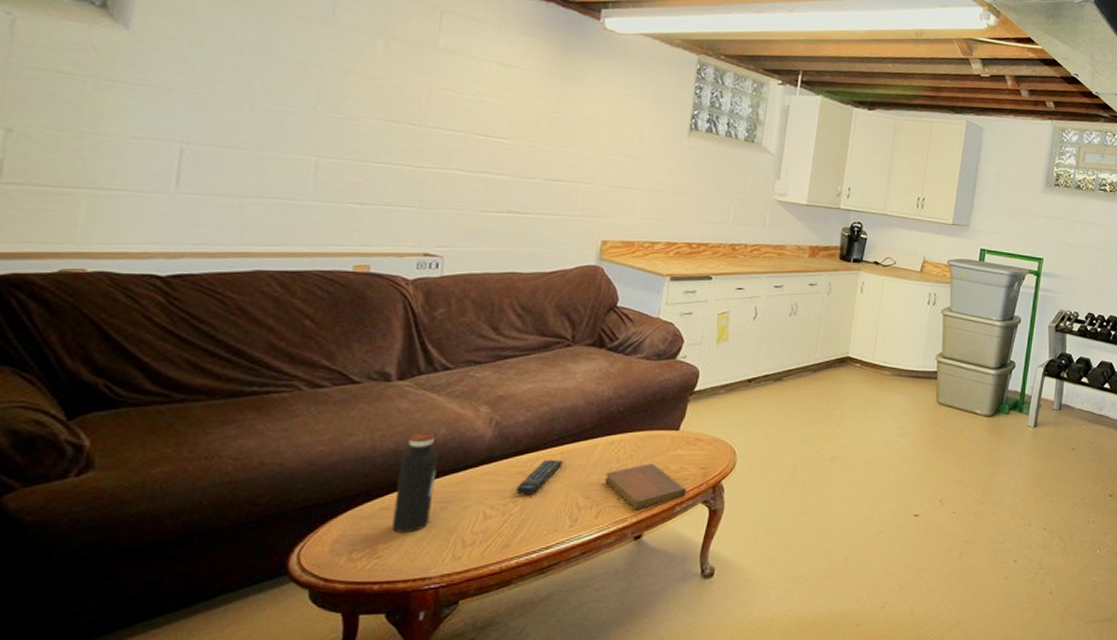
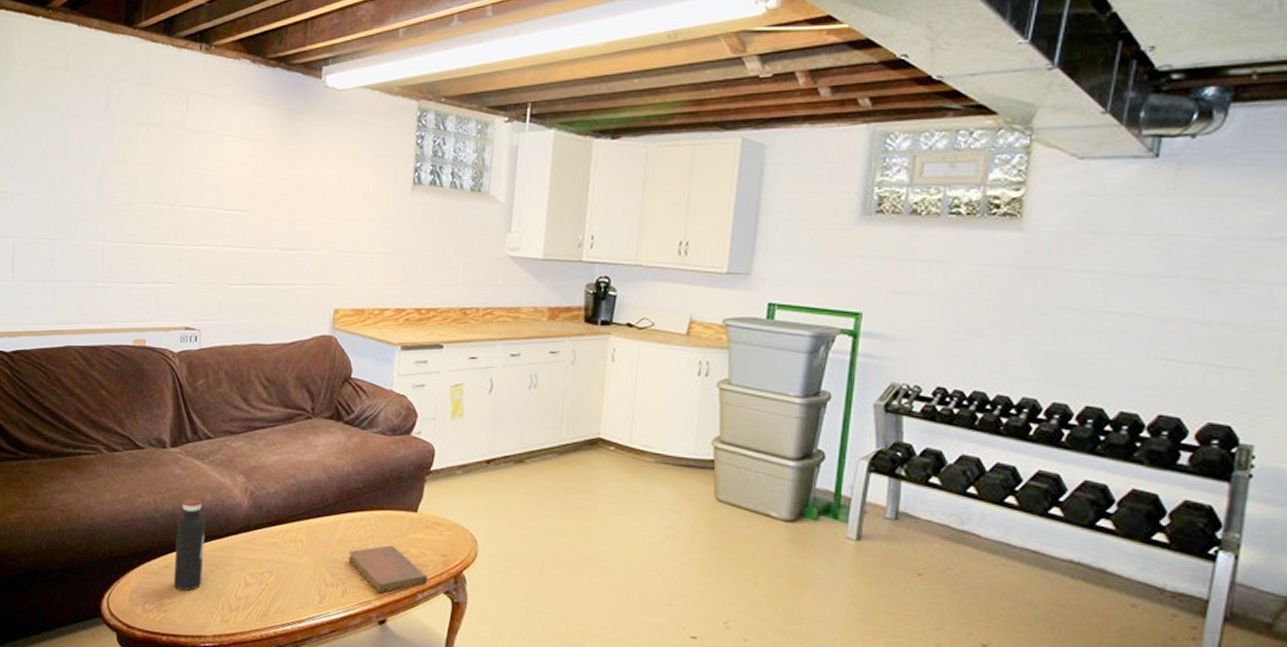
remote control: present [515,459,564,496] -> none [270,532,310,567]

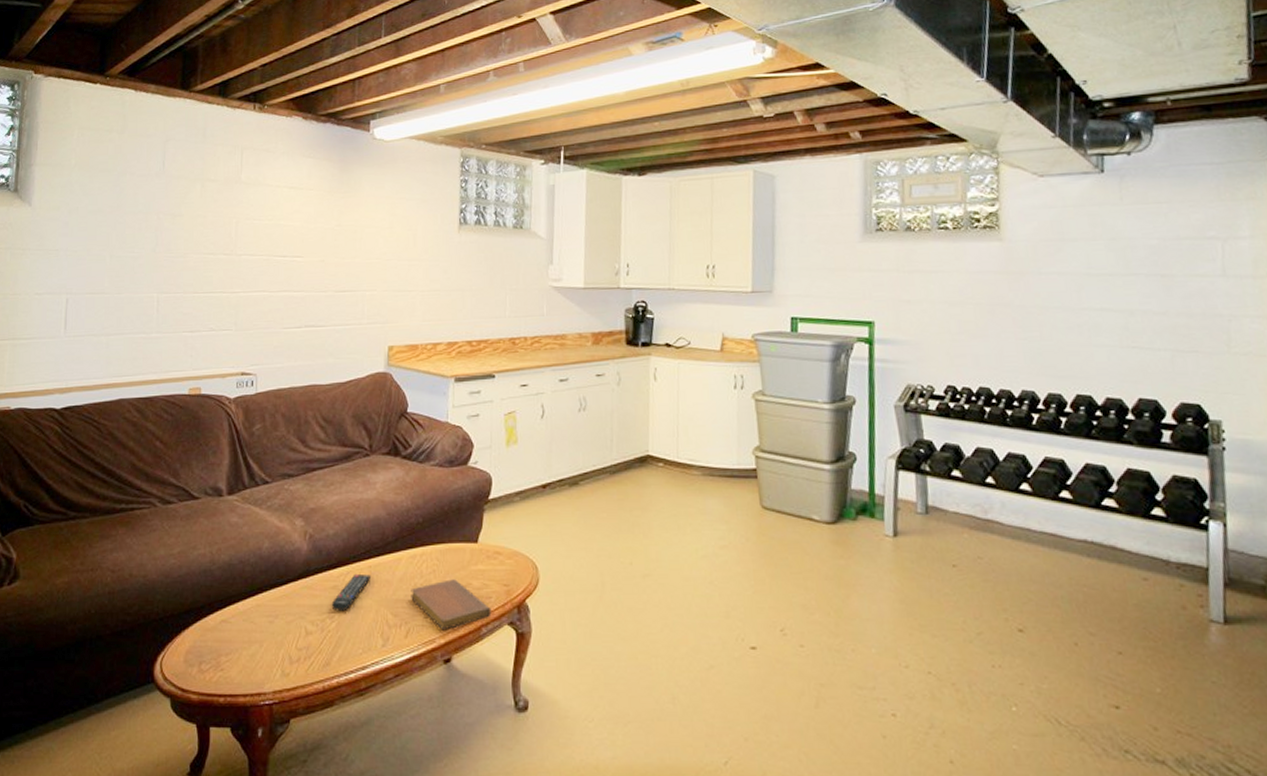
water bottle: present [173,497,205,591] -> none [230,546,264,645]
remote control: none [270,532,310,567] -> present [331,573,372,612]

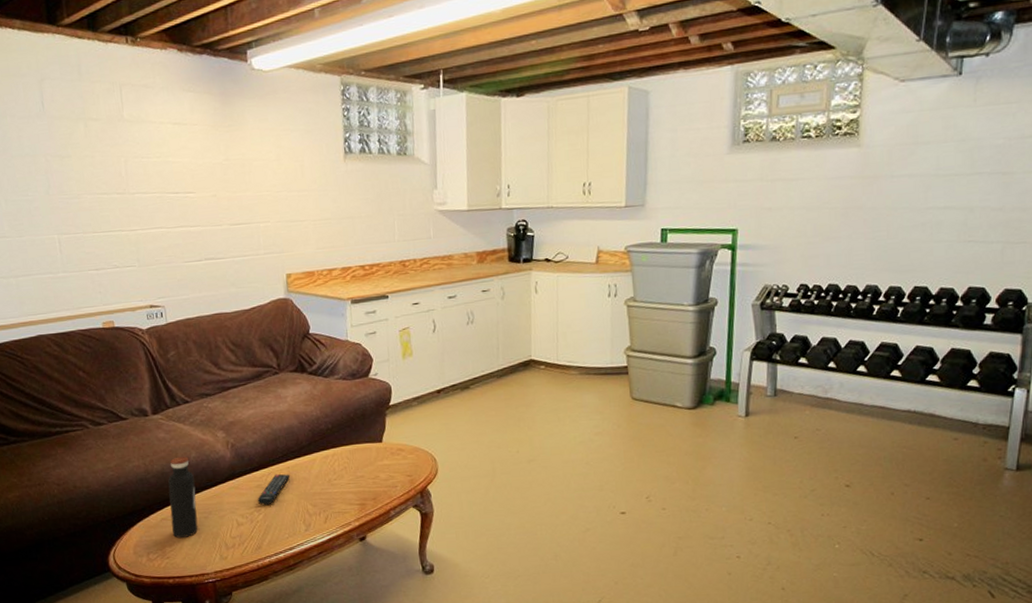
water bottle: none [230,546,264,645] -> present [168,456,199,538]
notebook: present [411,579,492,631] -> none [326,473,398,515]

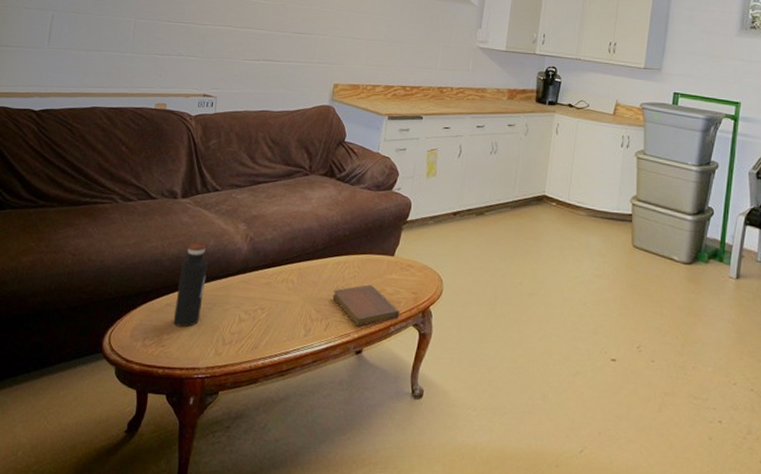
remote control: present [257,474,291,506] -> none [263,273,301,305]
notebook: none [326,473,398,515] -> present [332,285,400,327]

